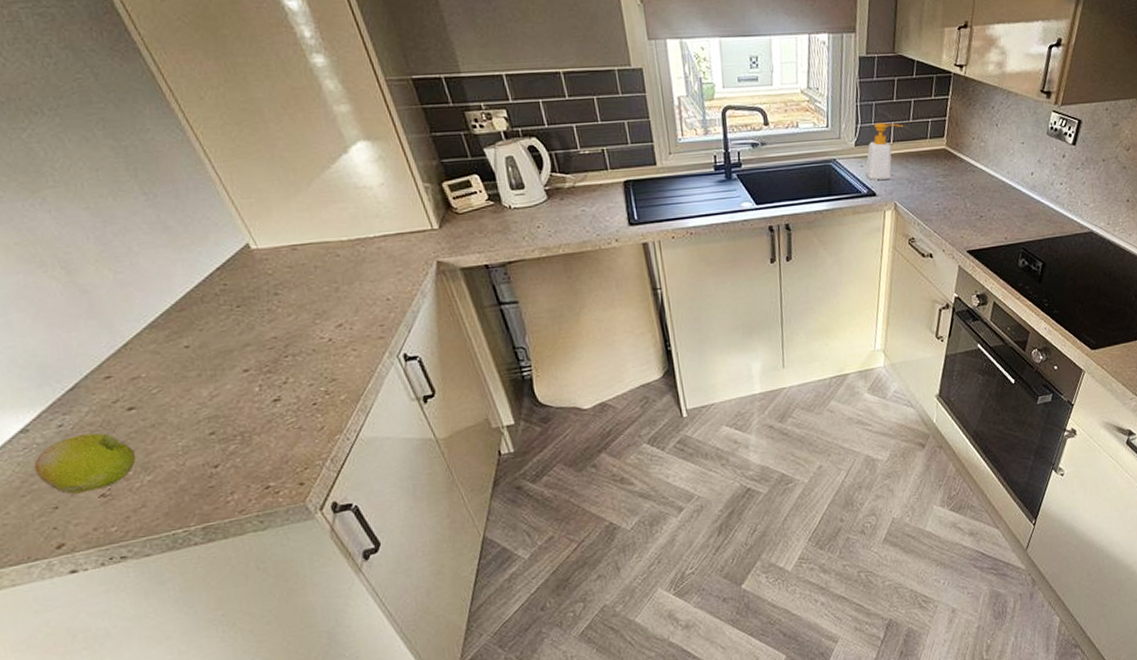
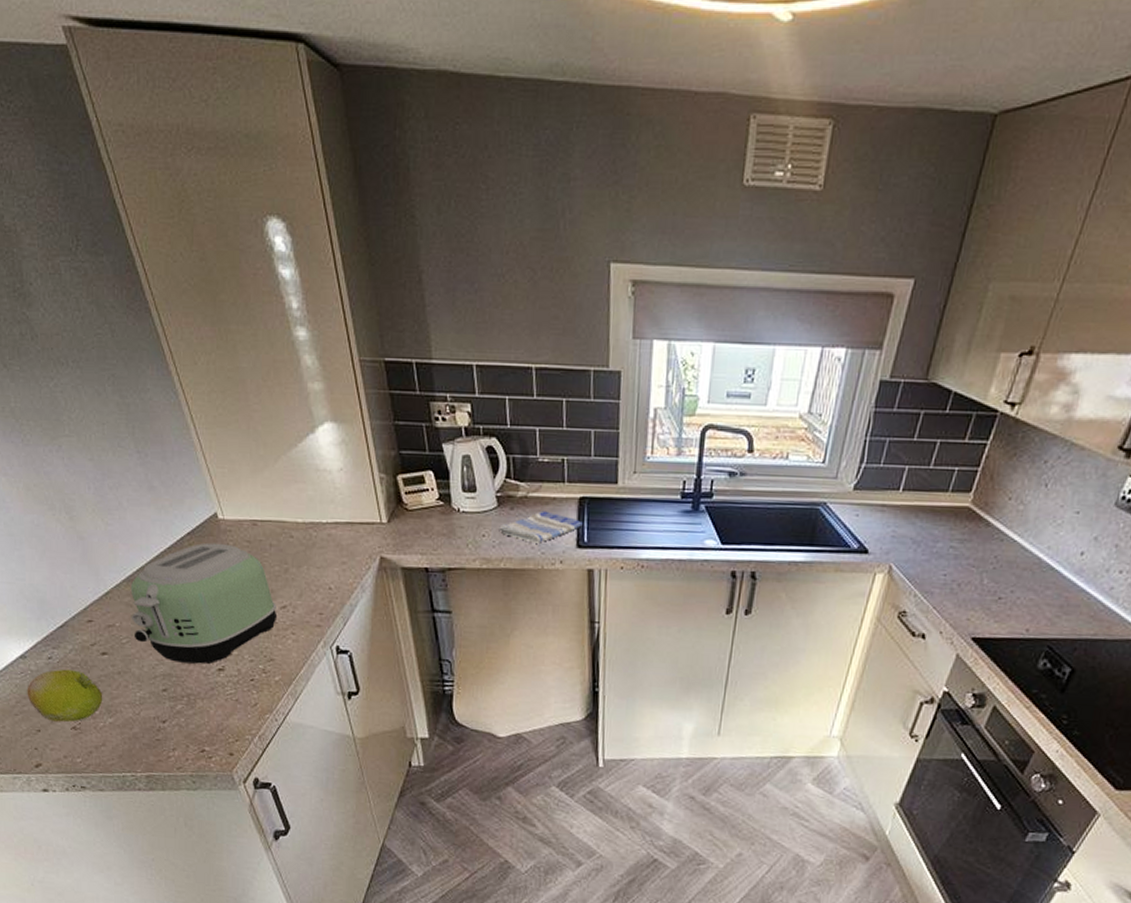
toaster: none [154,272,334,402] -> present [130,542,278,664]
dish towel: none [552,197,632,227] -> present [499,510,584,543]
soap bottle: present [865,122,904,180] -> none [859,465,921,535]

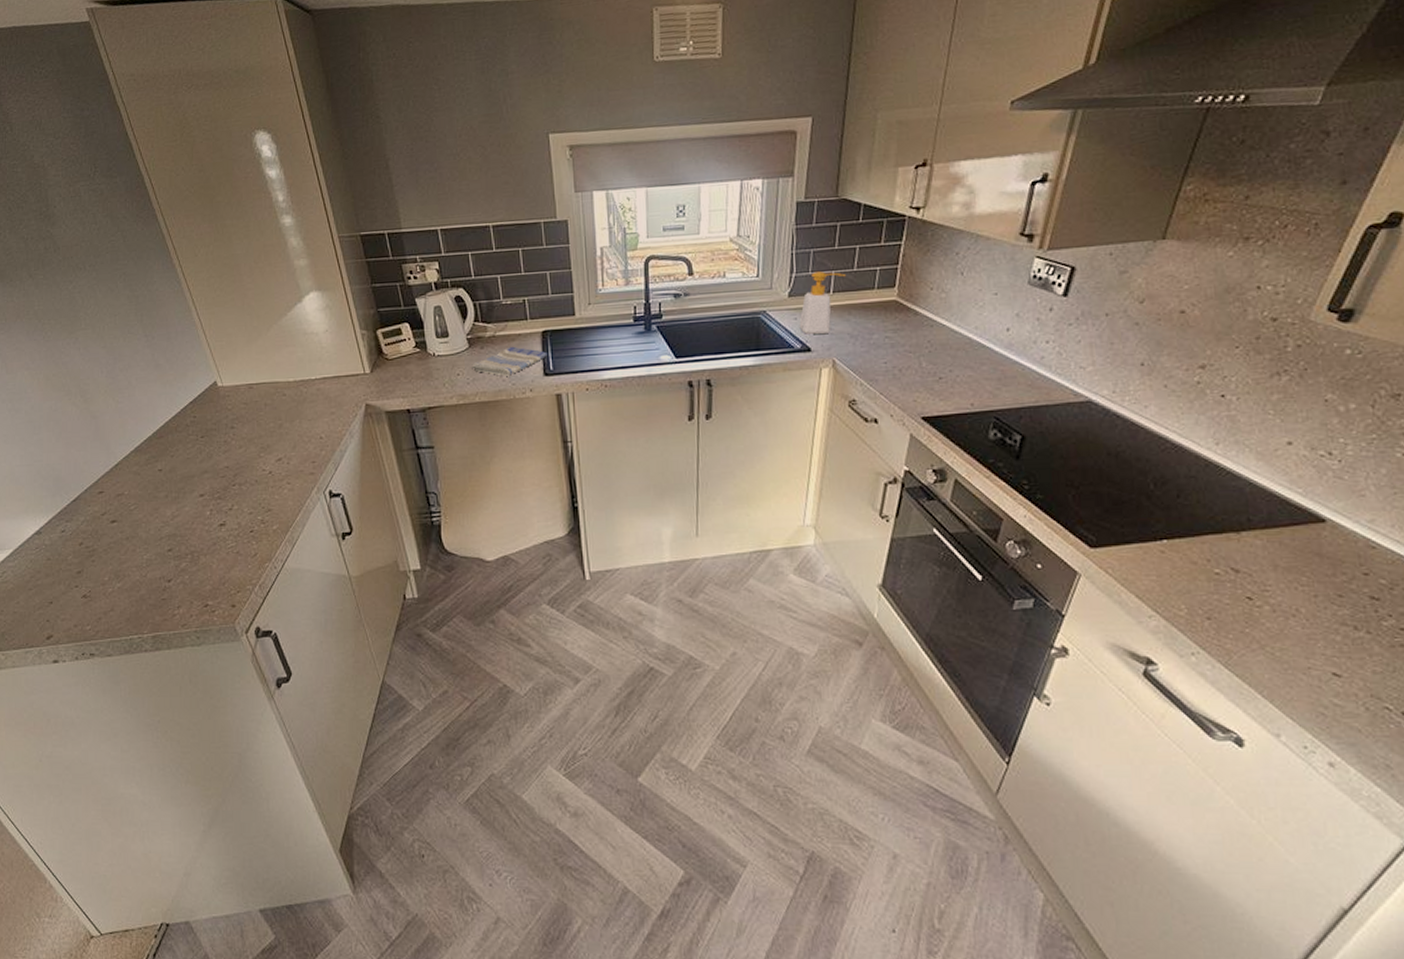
fruit: present [27,669,103,722] -> none [41,540,112,592]
toaster: present [130,542,278,664] -> none [138,407,274,522]
soap bottle: none [859,465,921,535] -> present [799,271,847,334]

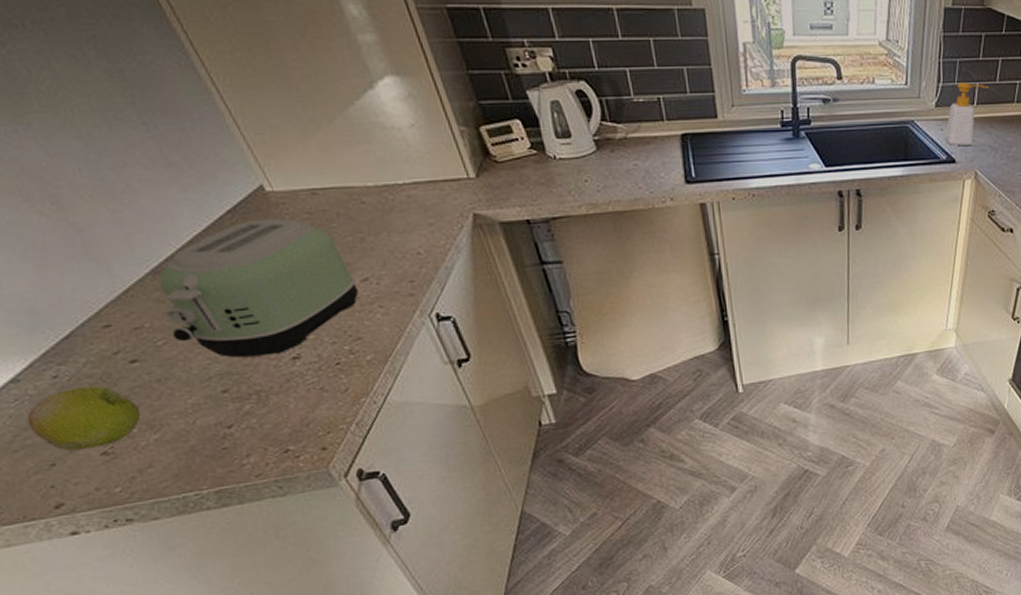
fruit: none [41,540,112,592] -> present [26,386,141,451]
toaster: none [138,407,274,522] -> present [158,218,359,358]
dish towel: present [472,346,549,376] -> none [601,150,690,183]

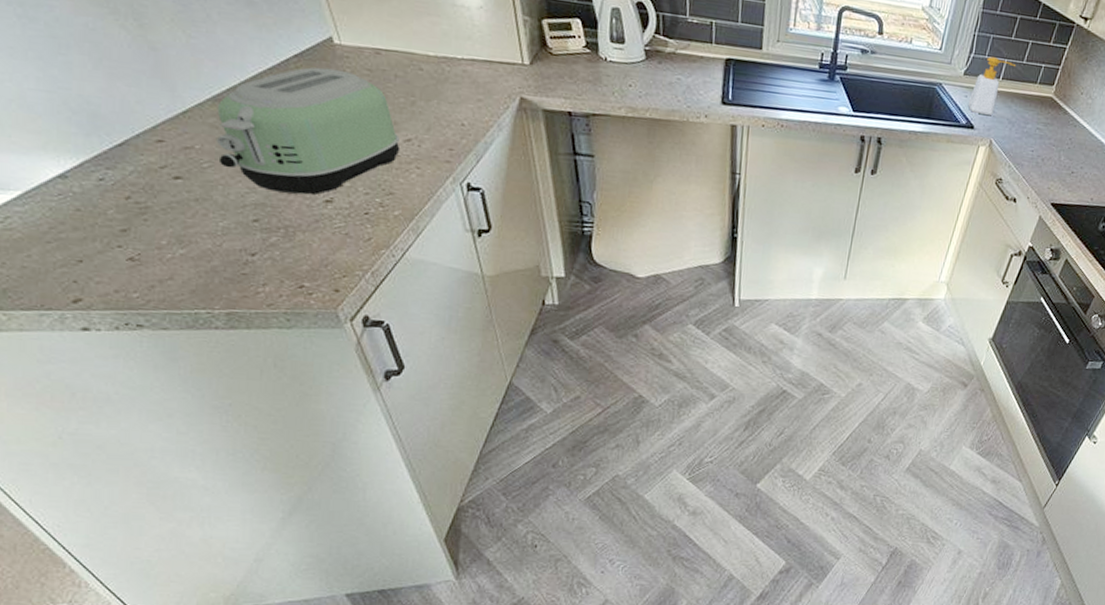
fruit: present [26,386,141,451] -> none [65,192,173,252]

